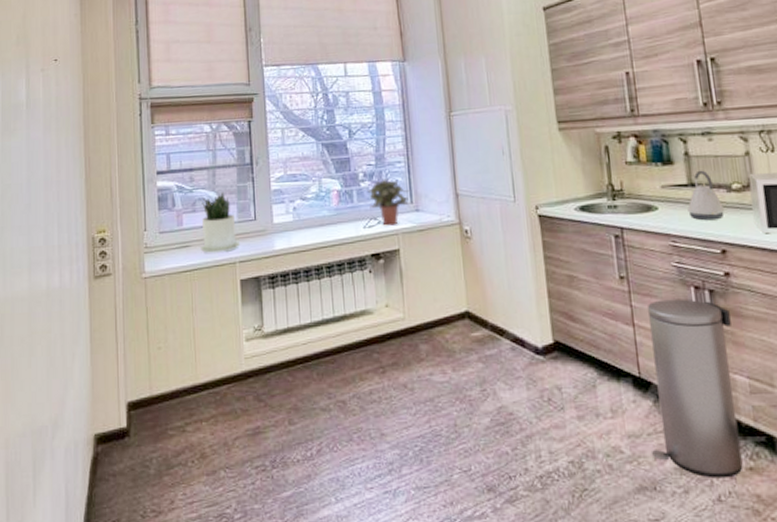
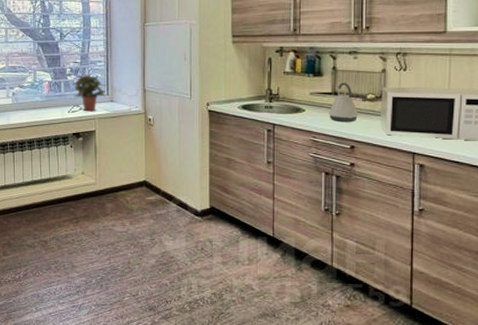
pedal bin: present [646,299,743,479] -> none [275,181,350,312]

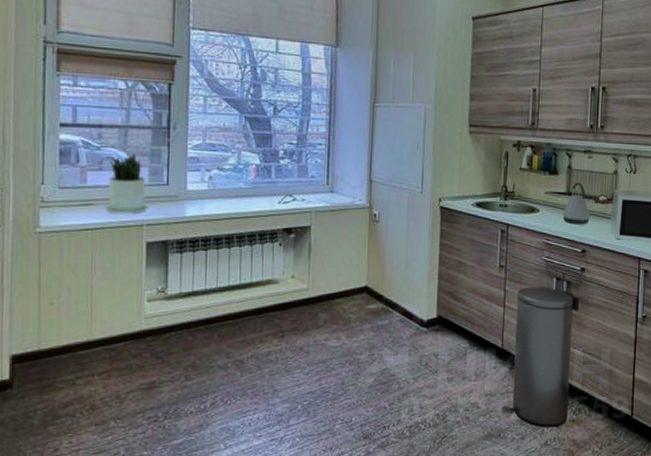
potted plant: present [73,74,108,112] -> none [286,159,328,203]
pedal bin: none [275,181,350,312] -> present [502,287,579,428]

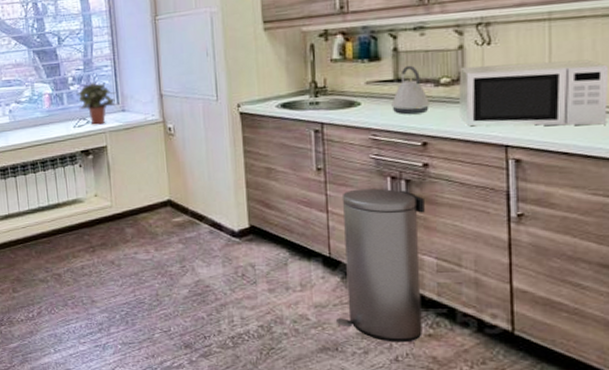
potted plant: none [286,159,328,203] -> present [76,82,117,125]

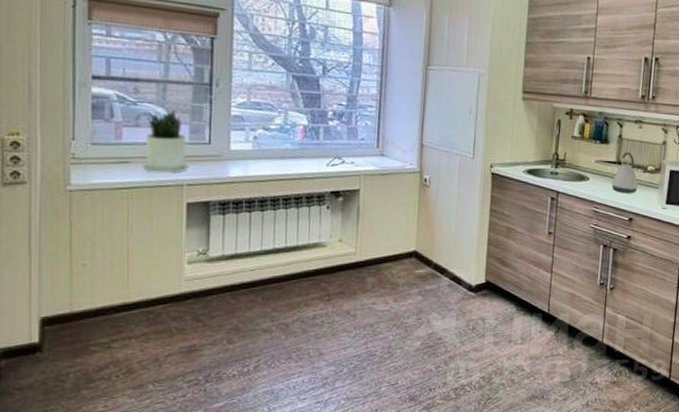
potted plant: present [76,82,117,125] -> none [335,120,379,167]
pedal bin: present [336,188,425,343] -> none [546,253,624,390]

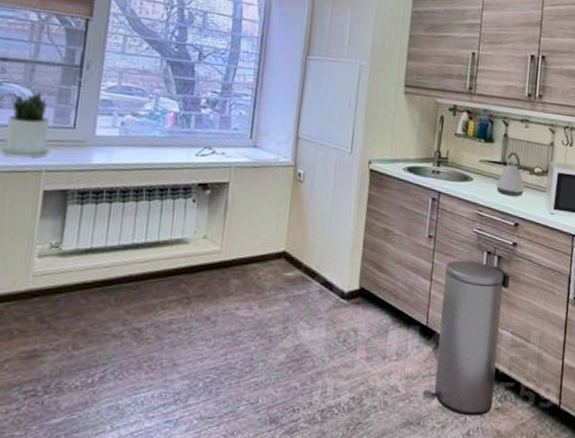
pedal bin: none [546,253,624,390] -> present [423,260,510,416]

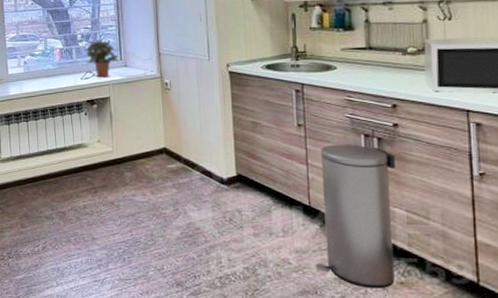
potted plant: none [206,109,253,158] -> present [84,40,120,78]
kettle: present [496,151,525,197] -> none [364,35,398,80]

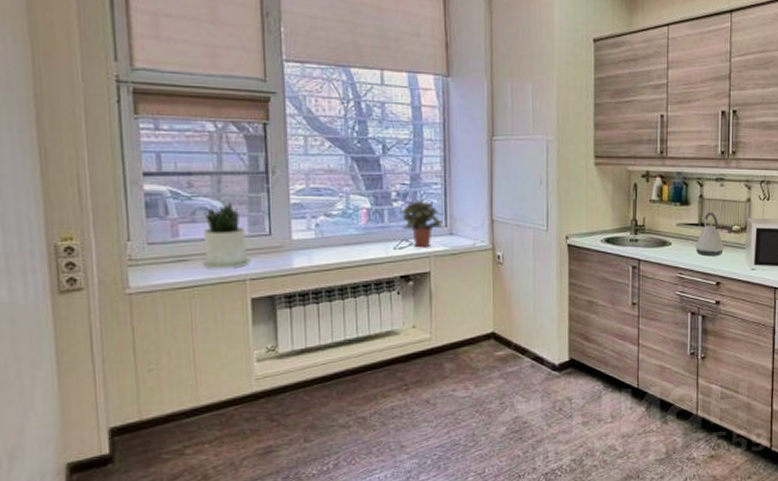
pedal bin: present [316,144,395,289] -> none [640,323,715,466]
kettle: none [364,35,398,80] -> present [695,212,724,257]

